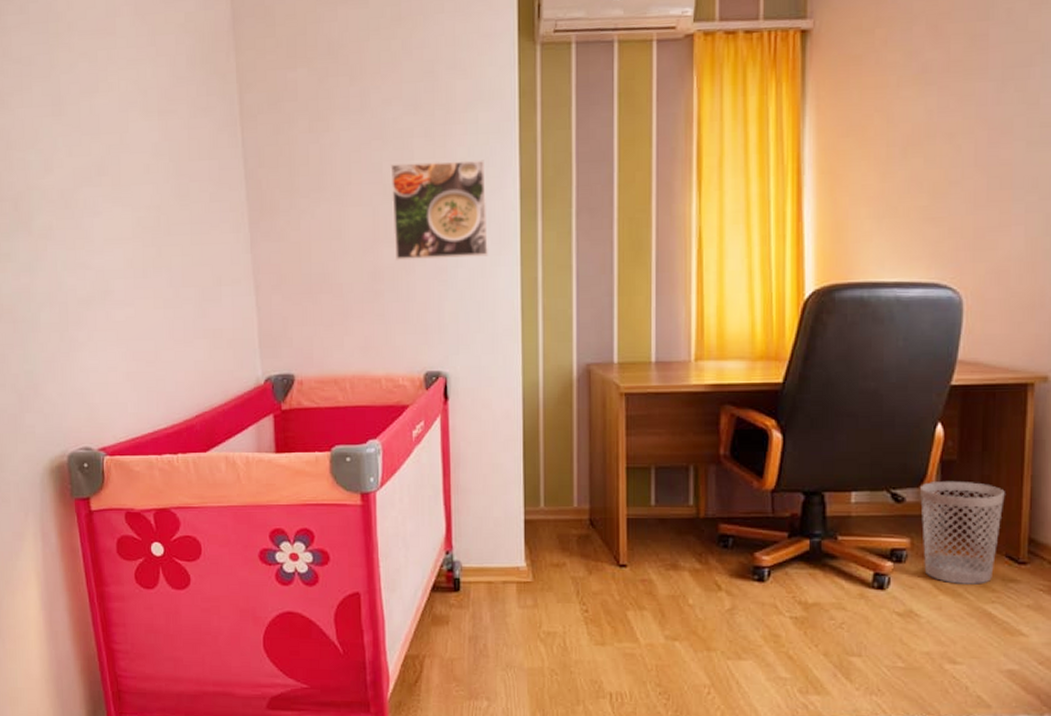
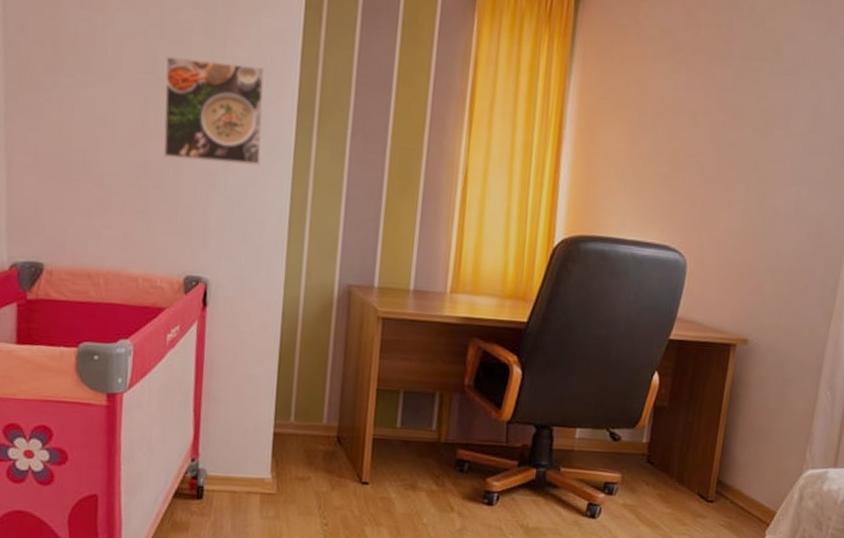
wastebasket: present [920,480,1005,585] -> none [630,424,703,518]

